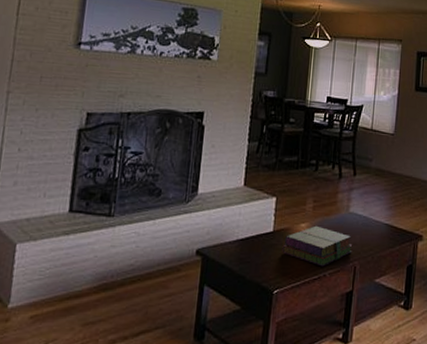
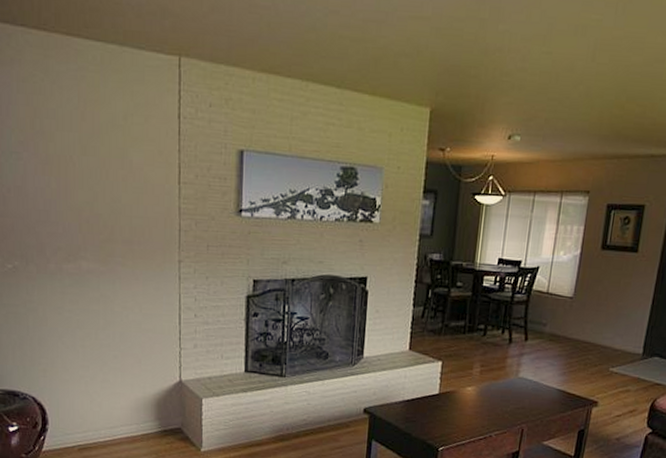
stack of books: present [282,225,353,267] -> none [447,389,521,428]

